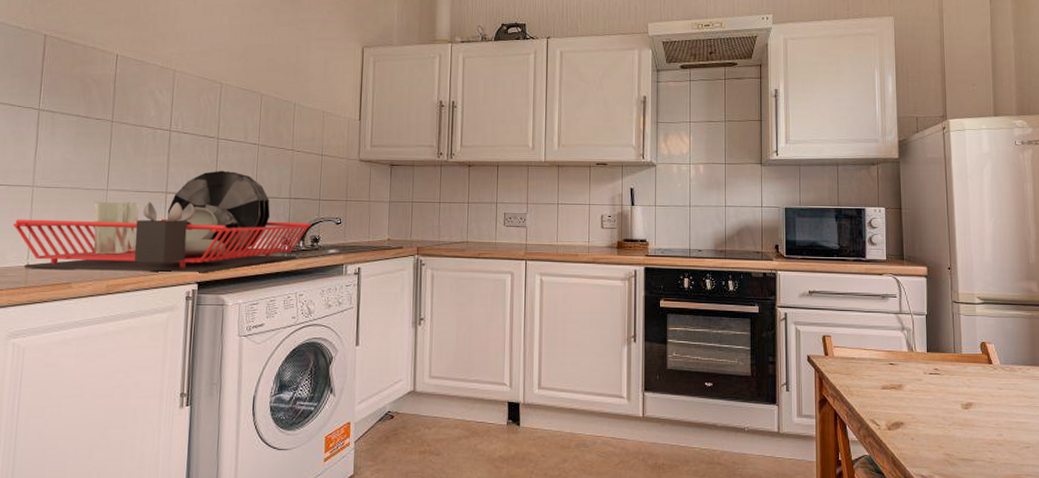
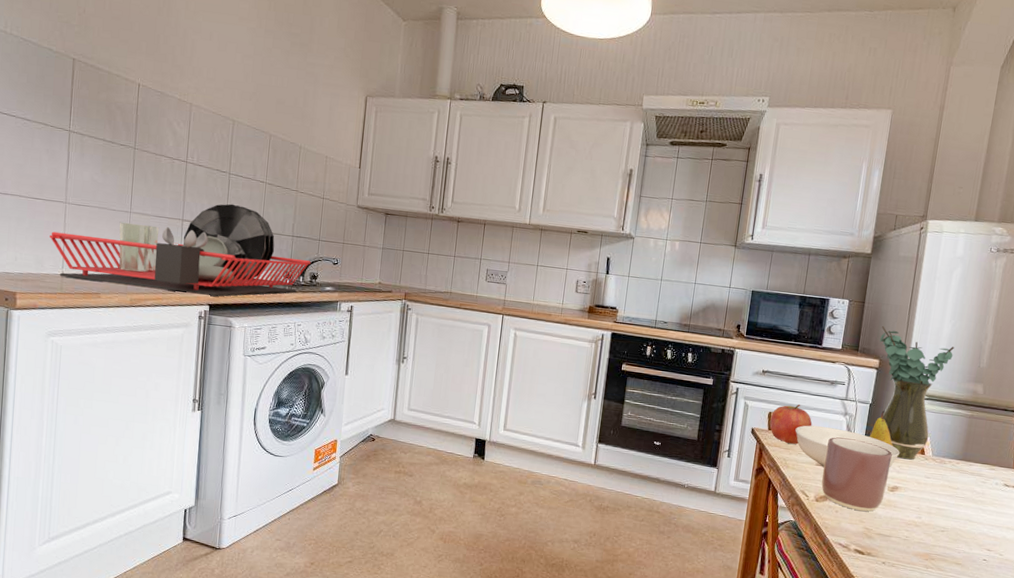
fruit: none [825,324,870,368] -> present [770,404,813,444]
bowl: none [853,345,967,391] -> present [795,425,900,468]
mug: none [889,355,960,434] -> present [821,437,892,512]
vase: none [923,231,1000,371] -> present [879,326,954,460]
fruit: none [931,320,959,359] -> present [869,410,894,447]

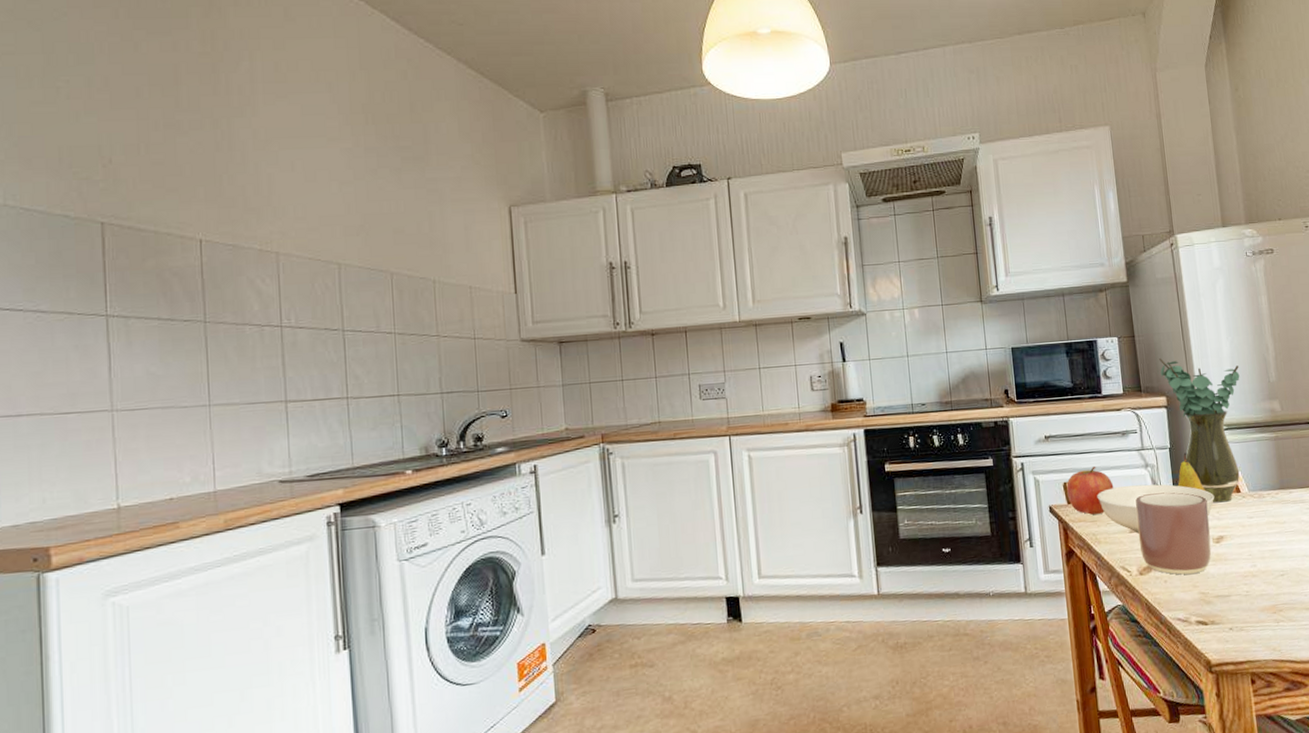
dish rack: present [50,204,311,297] -> none [93,368,472,511]

